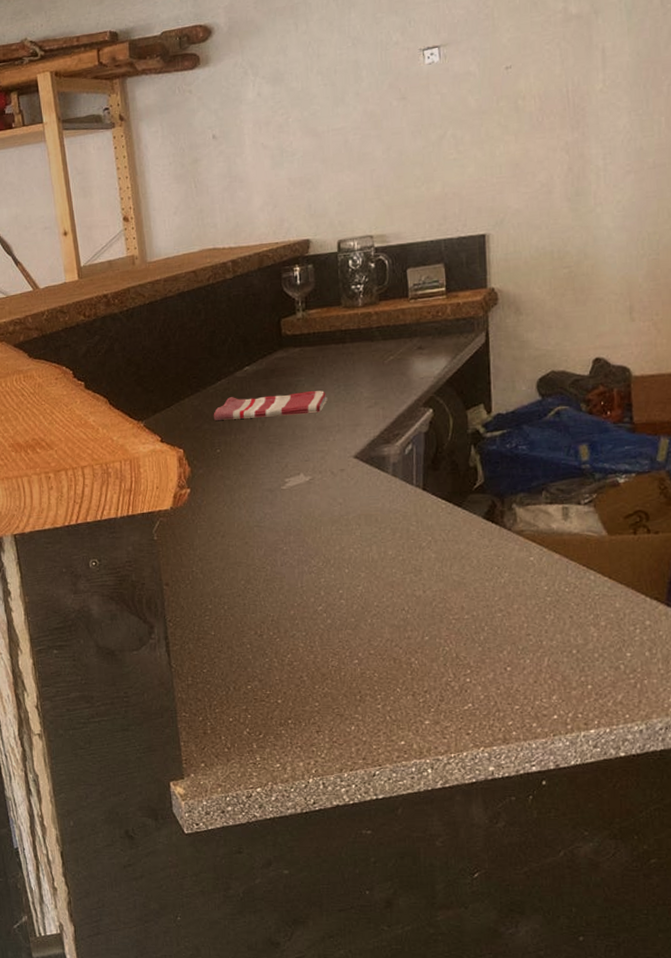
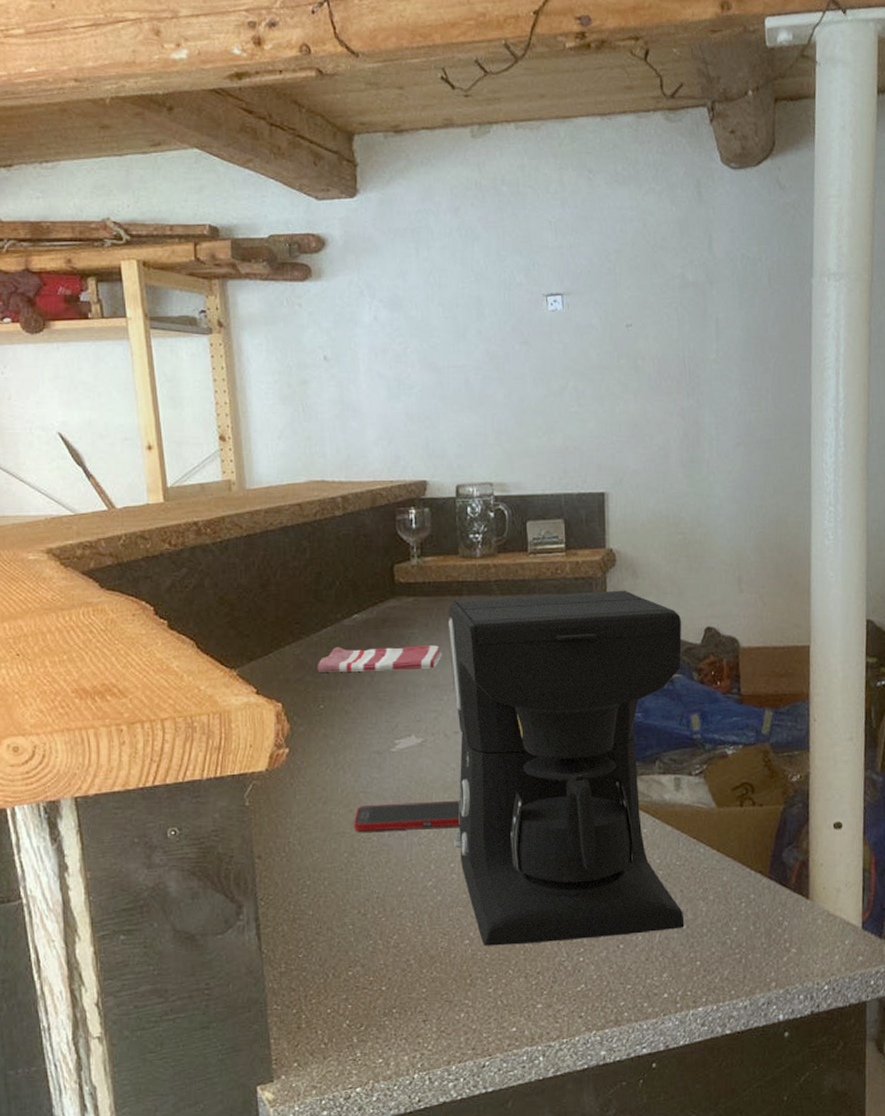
cell phone: none [248,532,348,562] -> present [353,800,461,832]
coffee maker: none [332,327,575,666] -> present [448,590,685,946]

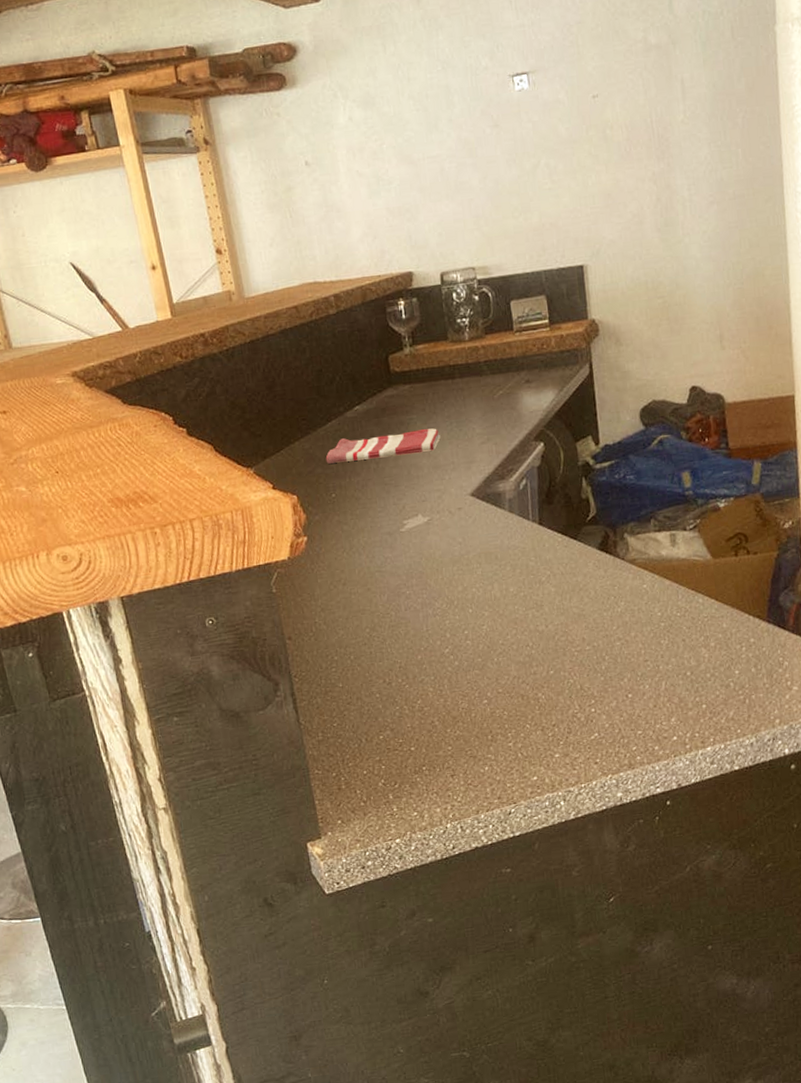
cell phone: present [353,800,461,832] -> none [371,571,470,608]
coffee maker: present [448,590,685,946] -> none [443,358,689,705]

